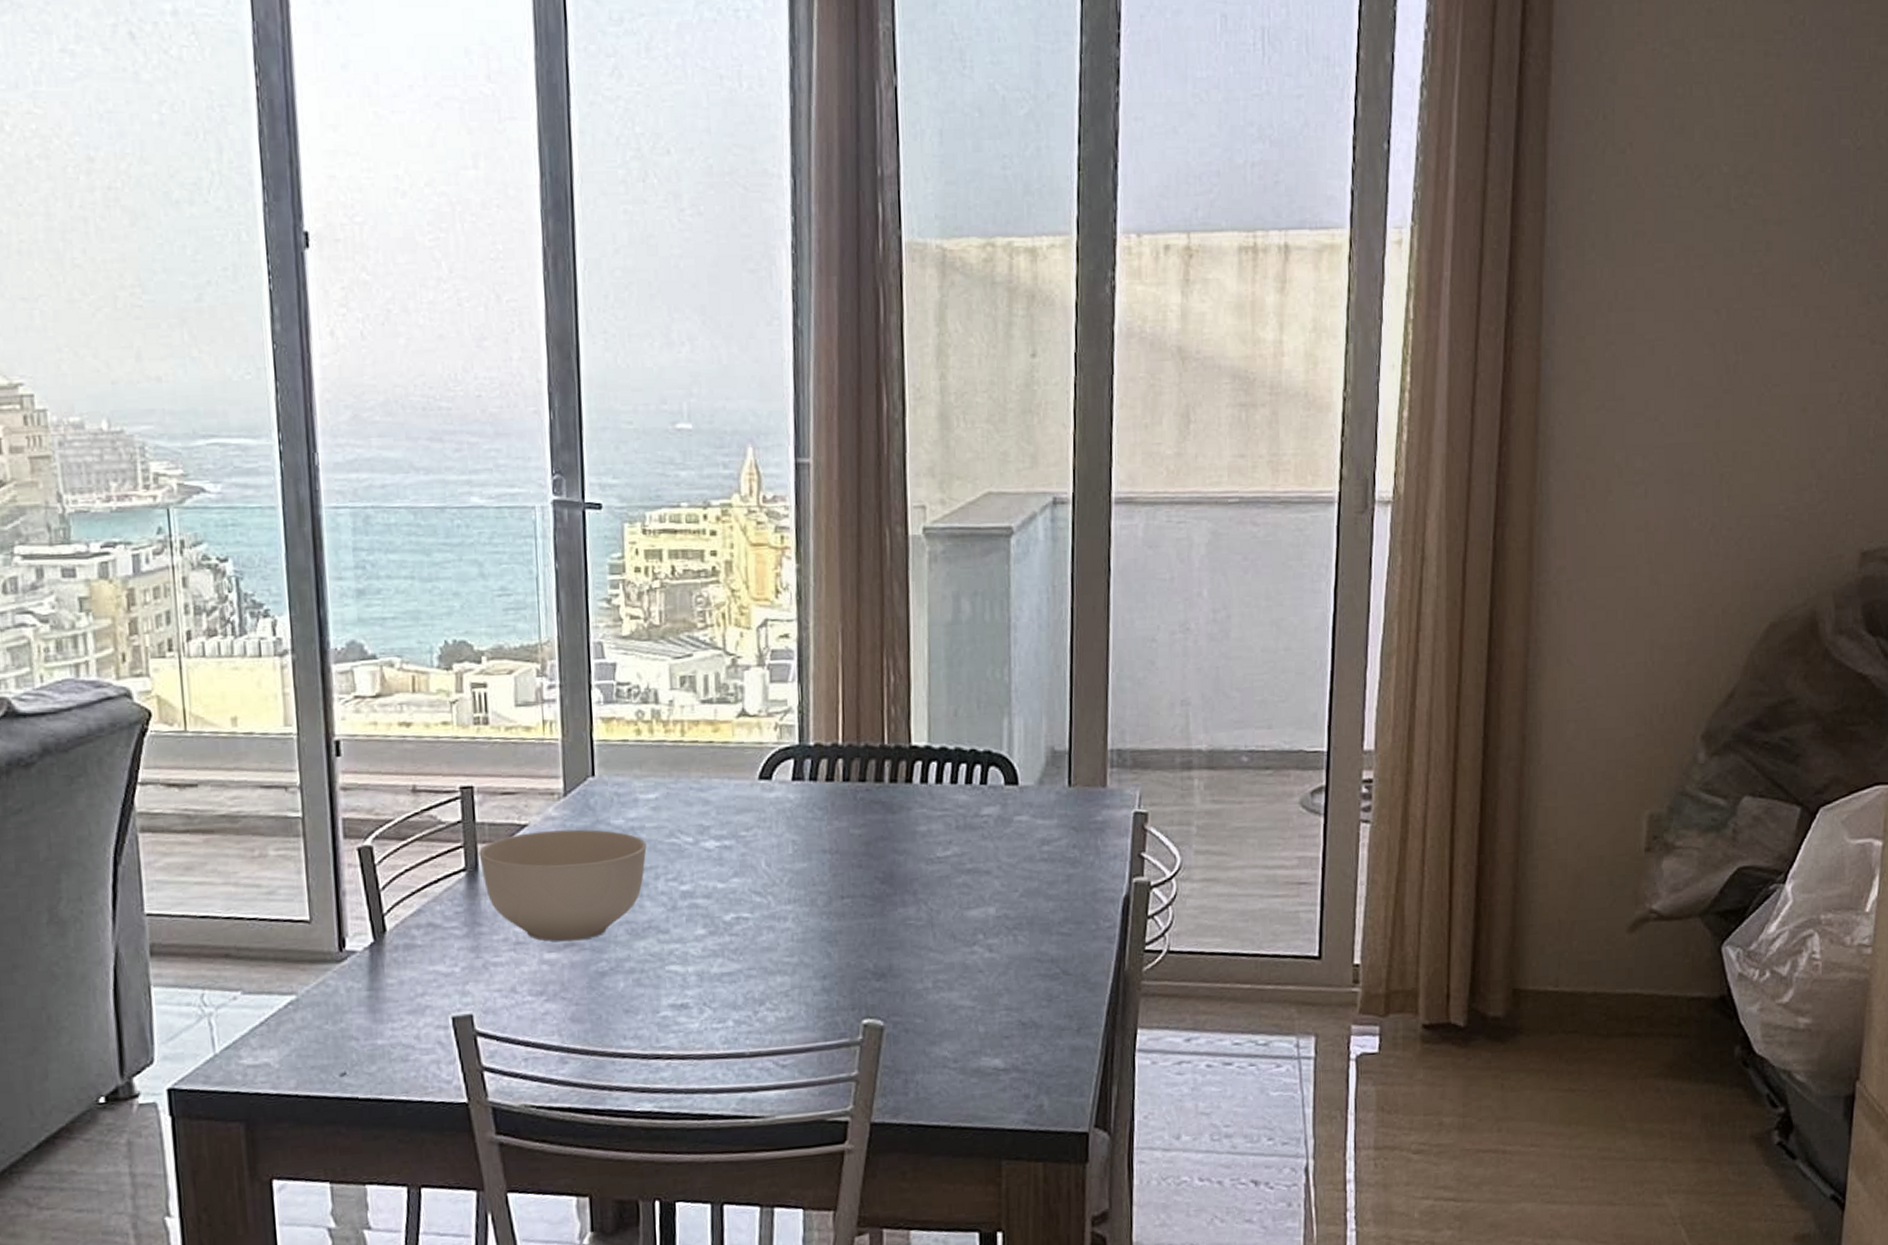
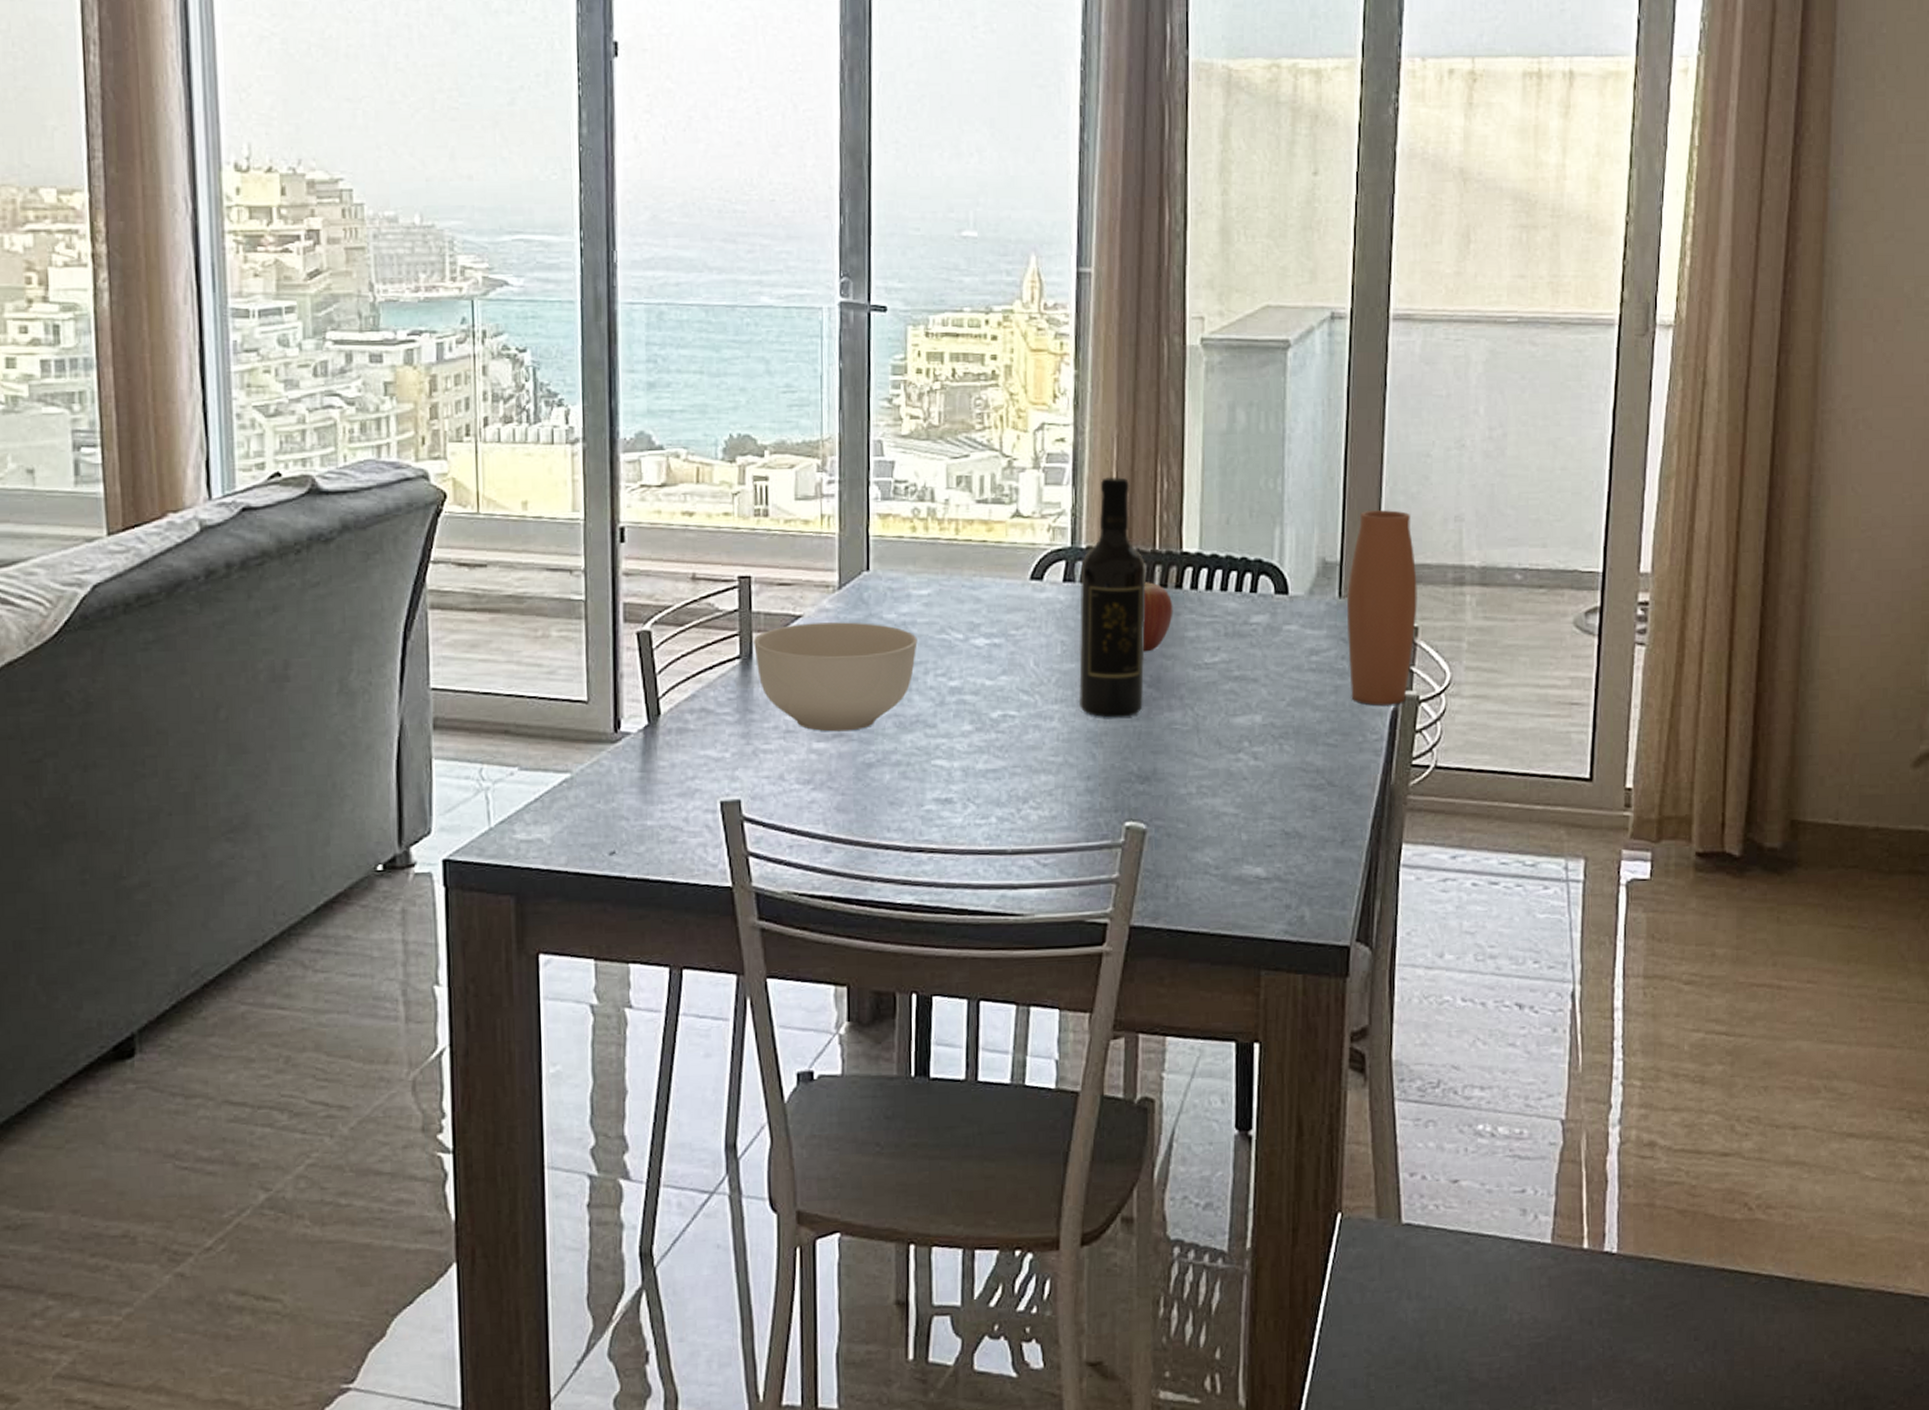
wine bottle: none [809,672,878,916] -> present [1078,477,1146,718]
fruit: none [873,777,904,849] -> present [1142,582,1173,652]
vase: none [1077,696,1146,893] -> present [1347,510,1417,706]

